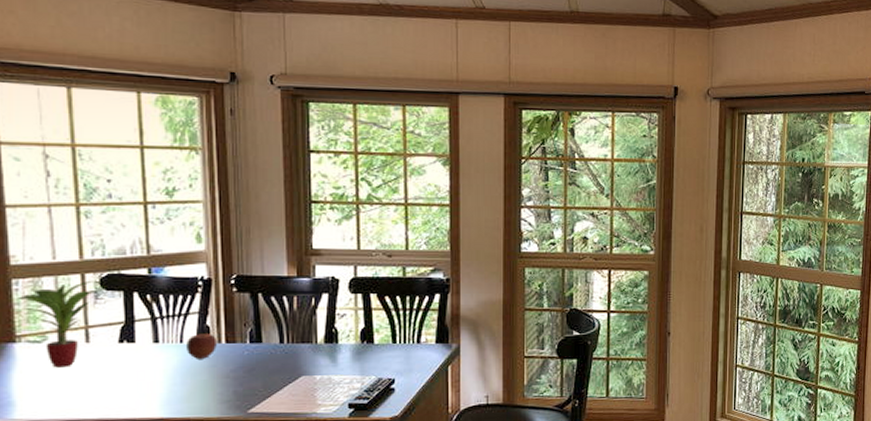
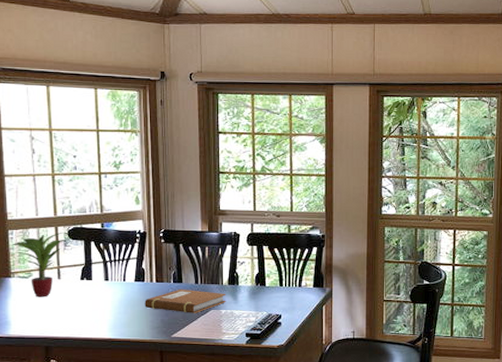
apple: present [187,334,218,359] -> none [128,275,150,294]
notebook: none [210,350,322,382] -> present [144,288,226,313]

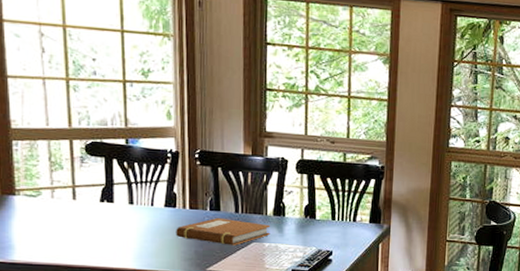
potted plant: present [11,232,68,297] -> none [16,146,86,220]

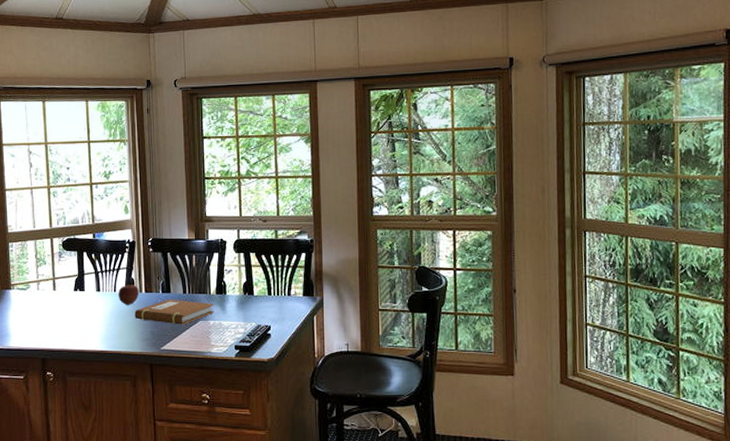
apple: none [156,199,183,221] -> present [118,285,140,305]

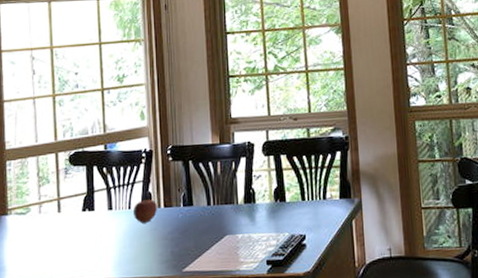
notebook: present [134,299,214,325] -> none [152,212,243,242]

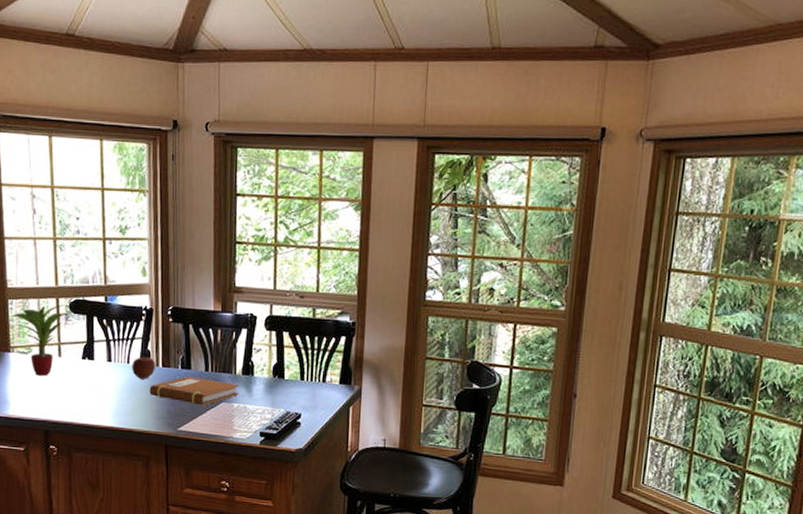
potted plant: none [9,157,69,236] -> present [11,304,70,376]
notebook: none [152,212,243,242] -> present [149,376,240,405]

